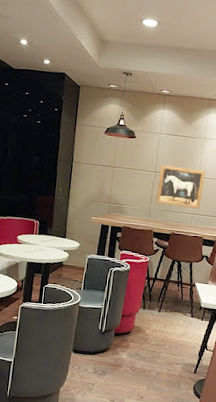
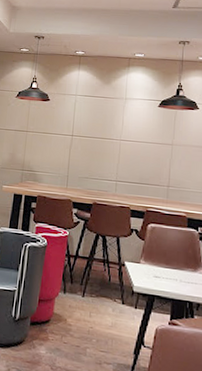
wall art: present [156,164,206,209] -> none [74,127,129,175]

